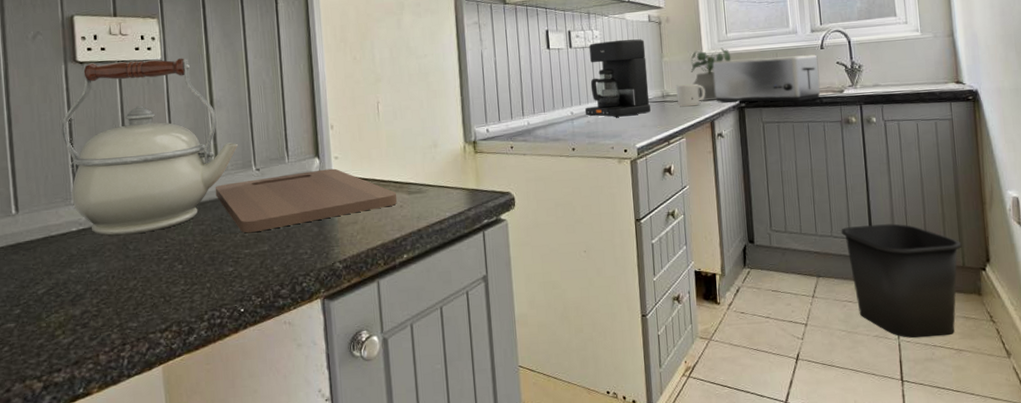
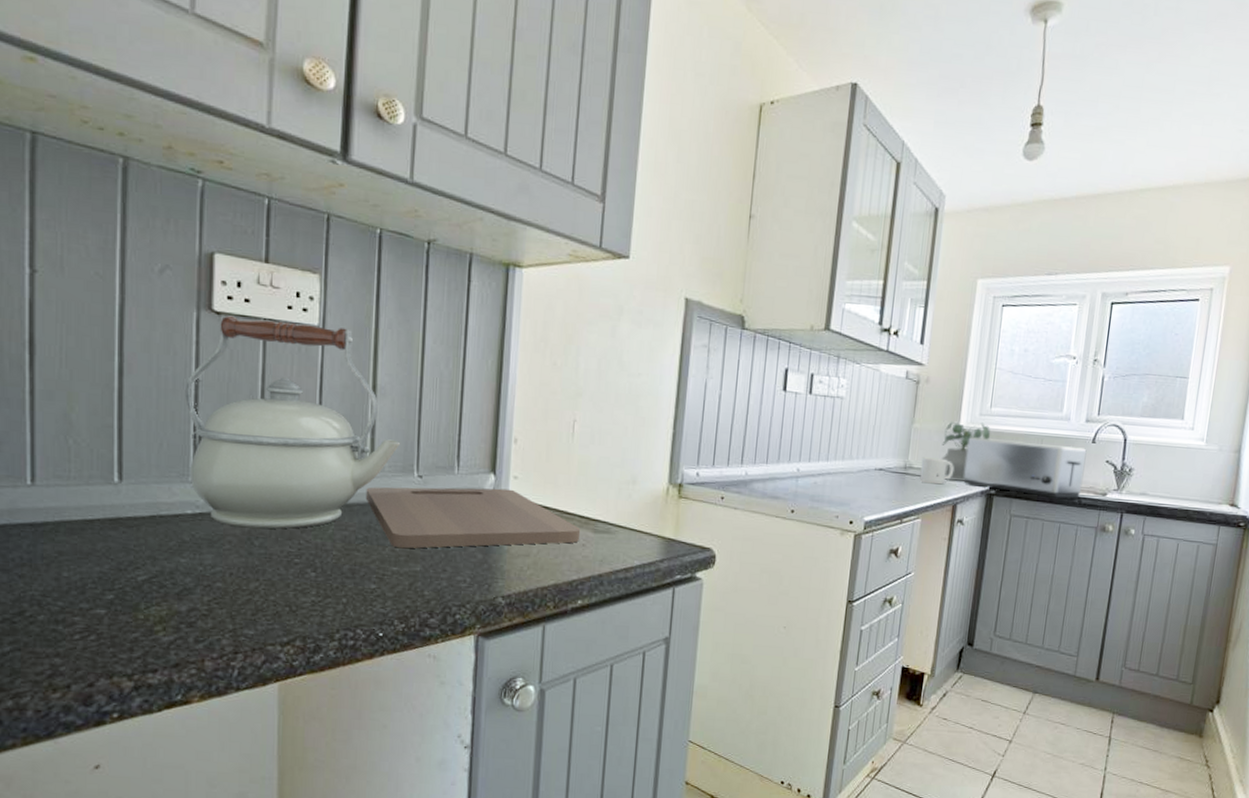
coffee maker: present [584,39,651,117] -> none [813,393,897,484]
waste bin: present [841,223,962,338] -> none [1069,644,1195,774]

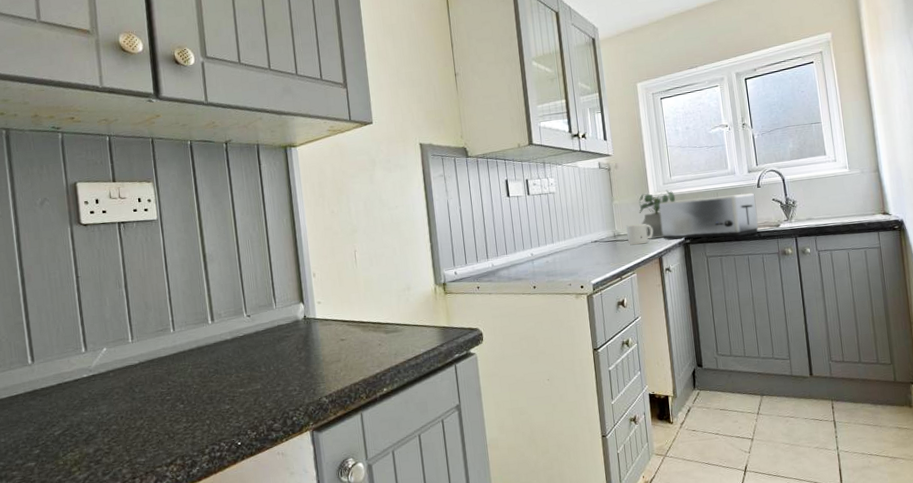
kettle: present [184,315,401,529] -> none [69,217,230,381]
cutting board: present [365,487,581,549] -> none [210,312,376,374]

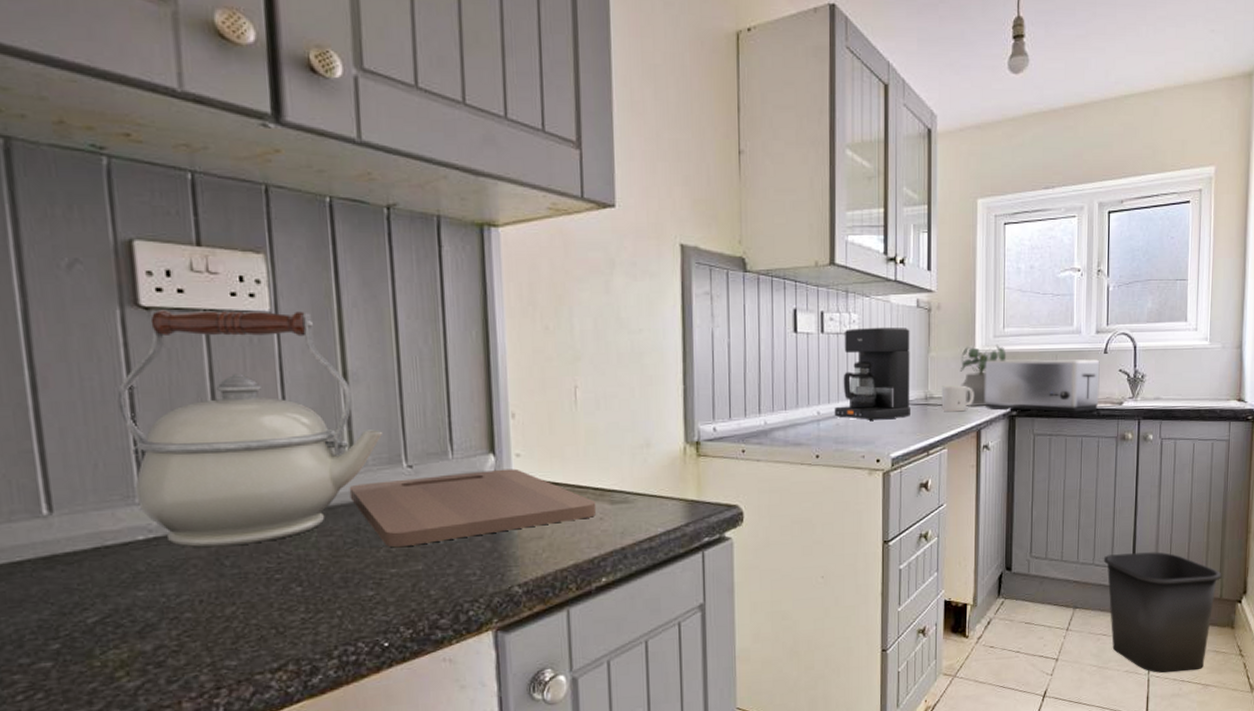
kettle: none [69,217,230,381] -> present [116,310,383,548]
cutting board: none [210,312,376,374] -> present [349,468,597,548]
coffee maker: none [543,184,604,257] -> present [834,327,910,420]
waste bin: none [781,344,893,448] -> present [1103,552,1222,673]

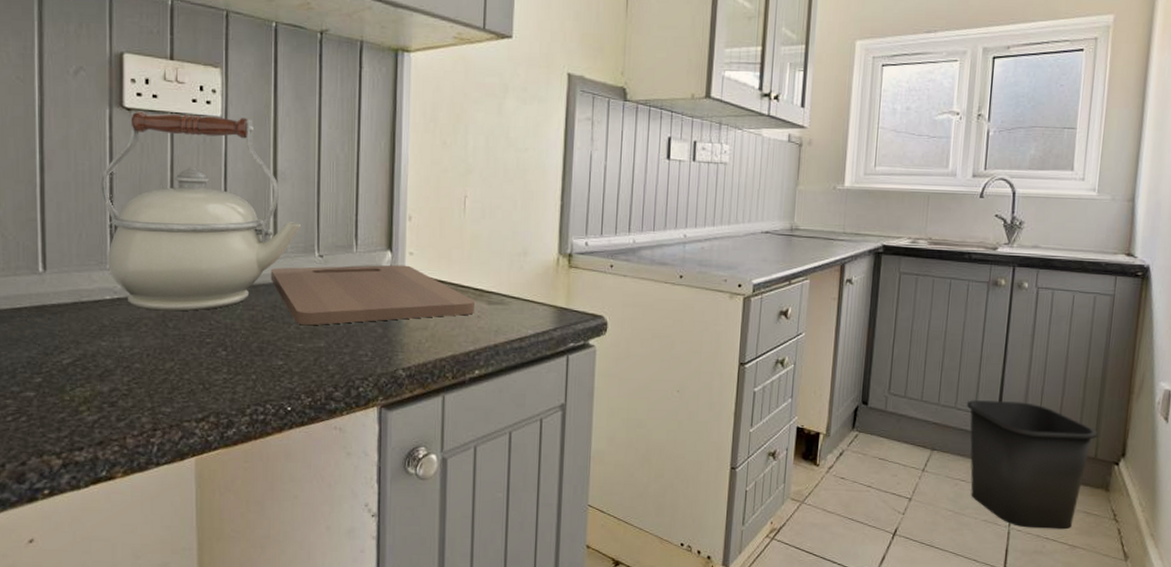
coffee maker: present [834,327,910,420] -> none [699,158,780,247]
mug: present [941,385,975,412] -> none [806,218,841,245]
potted plant: present [959,344,1007,406] -> none [827,182,876,241]
toaster: present [985,359,1100,414] -> none [850,197,975,255]

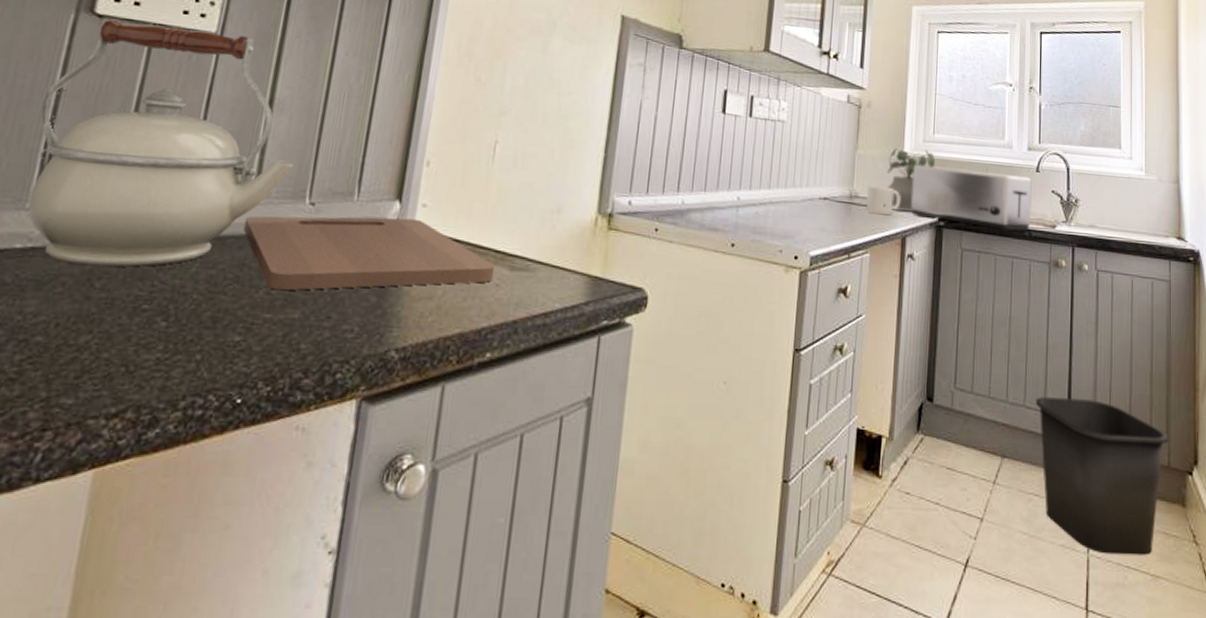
mug: none [806,218,841,245] -> present [866,185,901,216]
potted plant: none [827,182,876,241] -> present [887,147,936,212]
toaster: none [850,197,975,255] -> present [911,164,1032,232]

